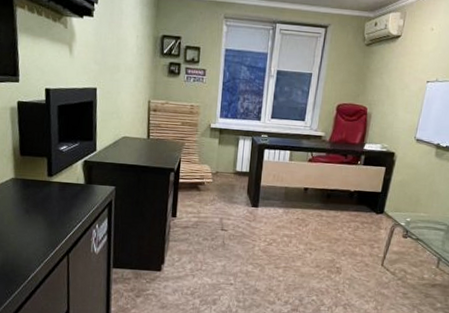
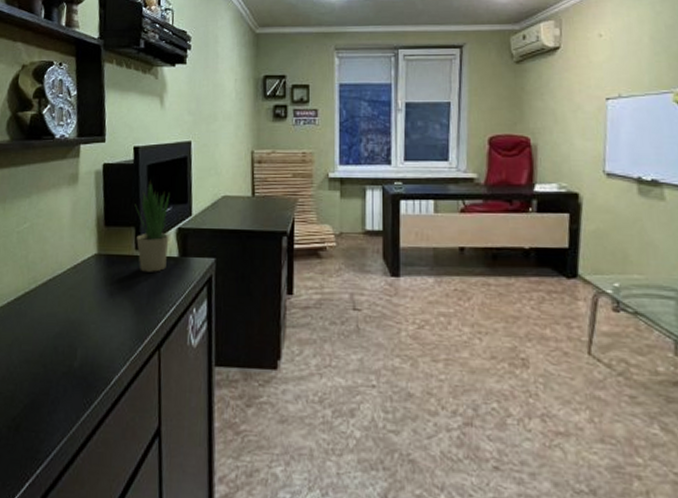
potted plant: none [47,119,78,195] -> present [135,180,171,272]

